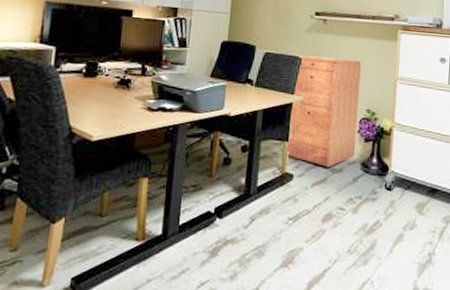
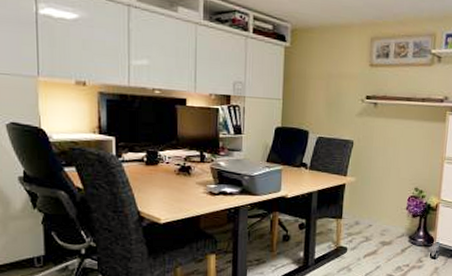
filing cabinet: present [286,55,362,167] -> none [340,138,411,241]

